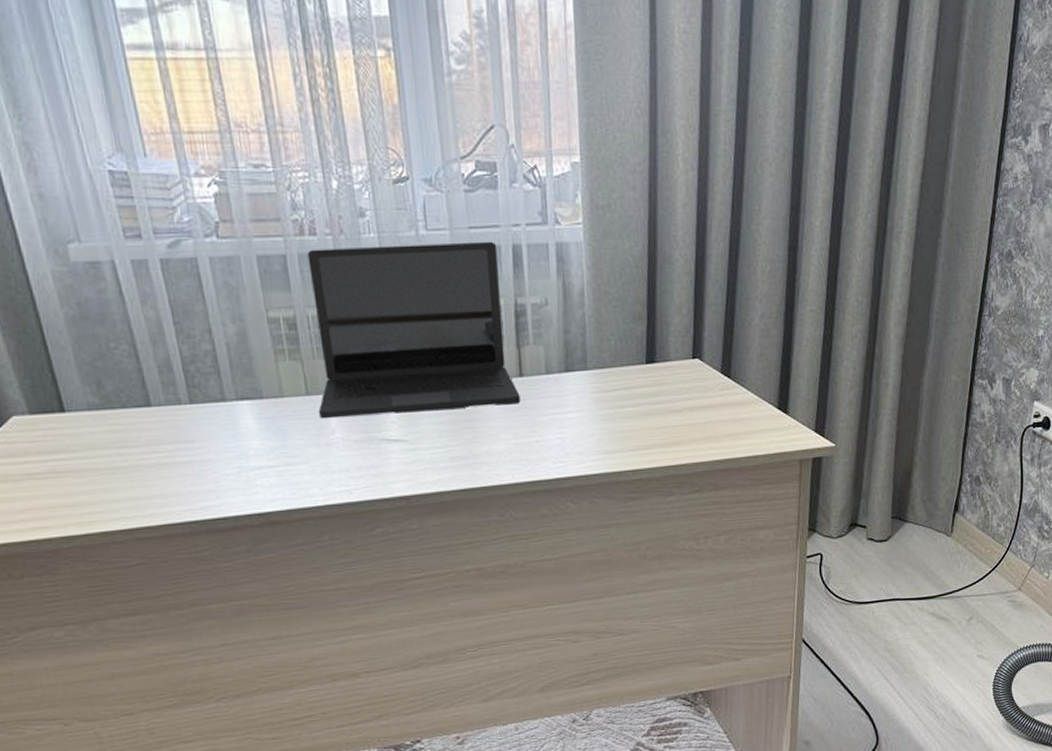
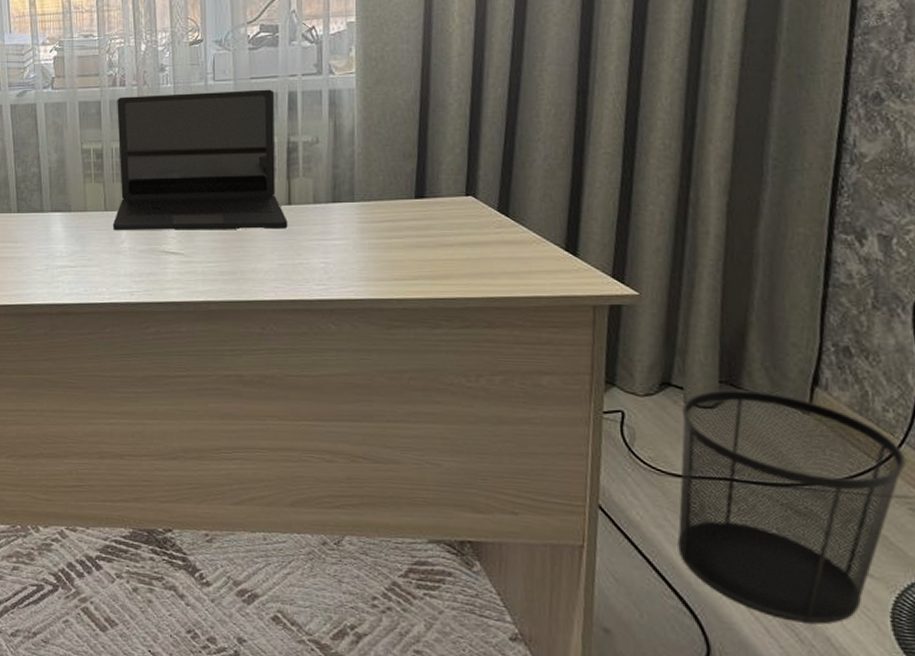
waste bin: none [859,522,1010,704] -> present [677,390,907,624]

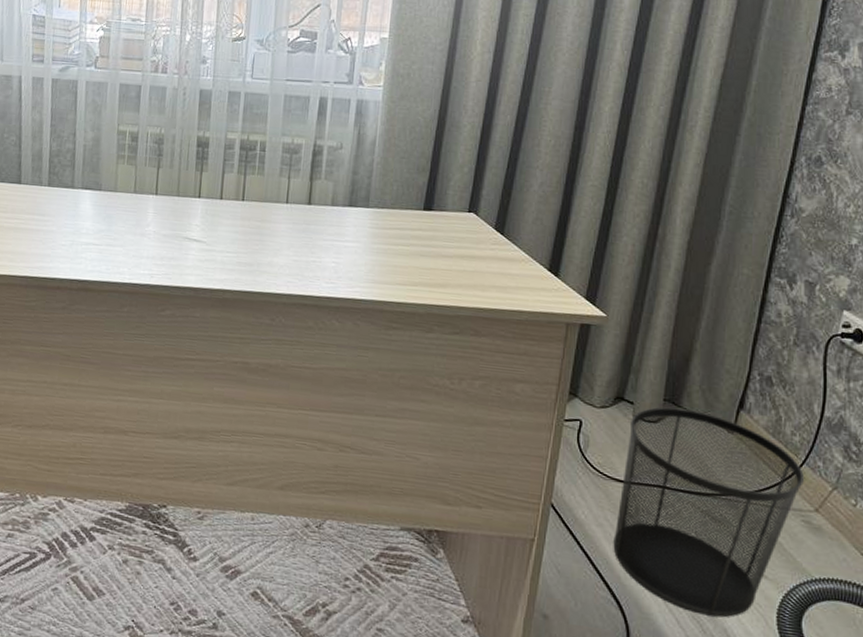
laptop: present [113,89,288,231] -> none [141,83,307,226]

